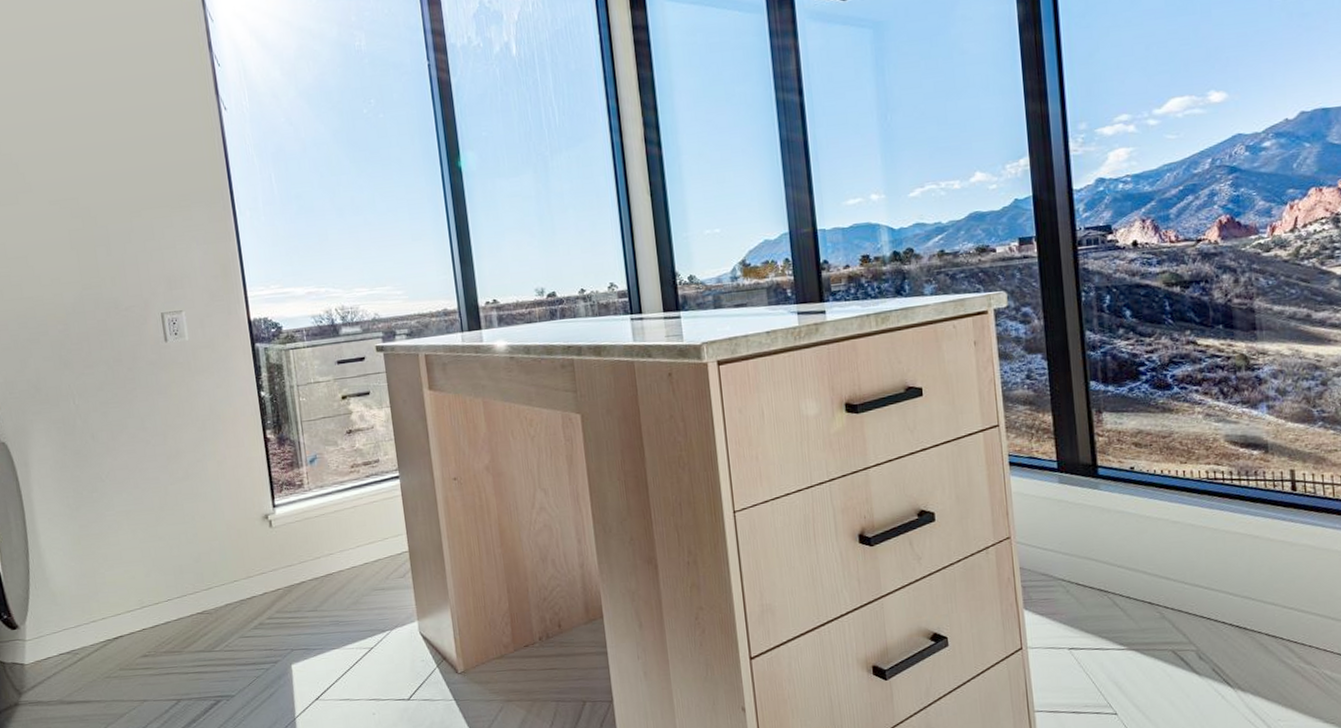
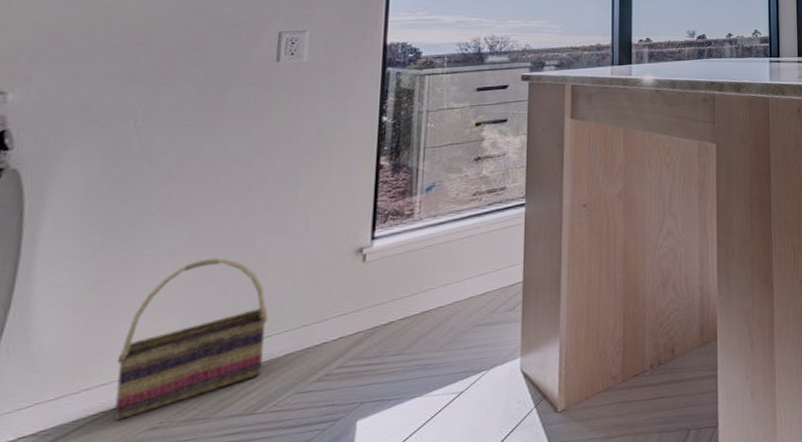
basket: none [108,519,212,647] -> present [114,257,268,421]

